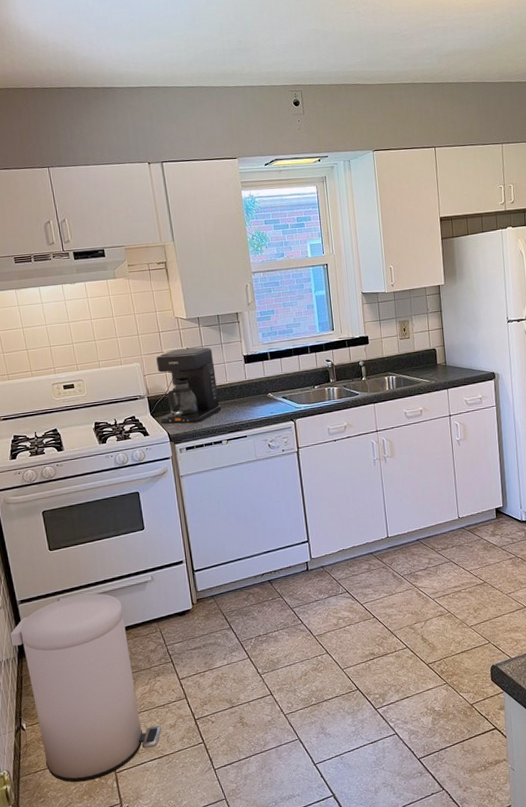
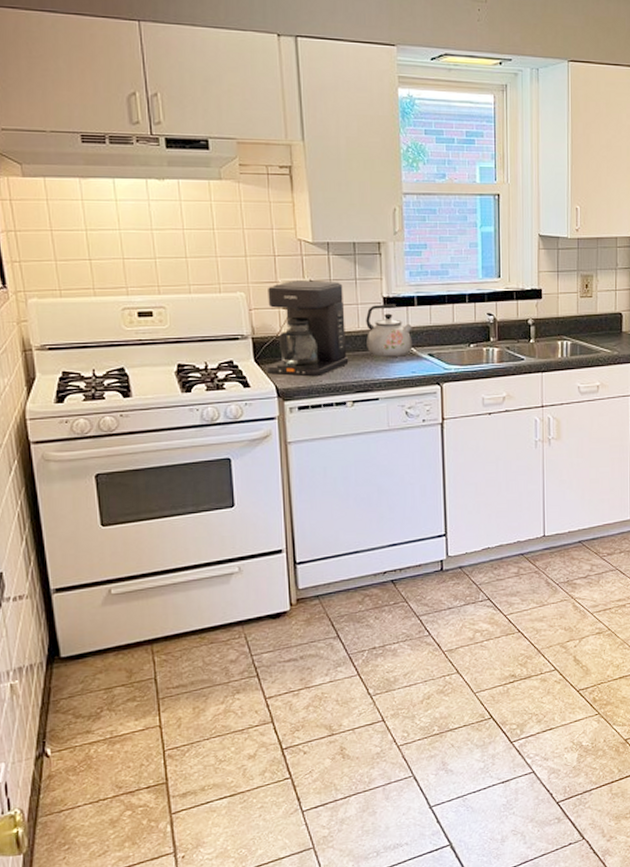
pedal bin: present [10,593,162,783] -> none [37,584,237,826]
kettle: none [232,360,270,404] -> present [366,304,413,358]

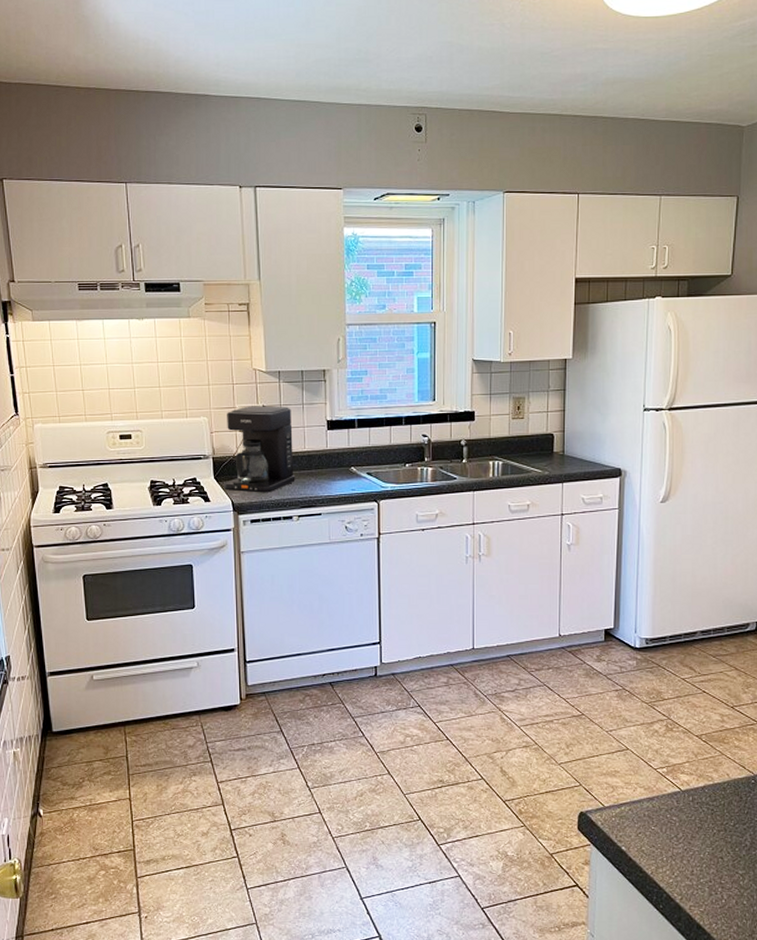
kettle: present [366,304,413,358] -> none [311,426,353,477]

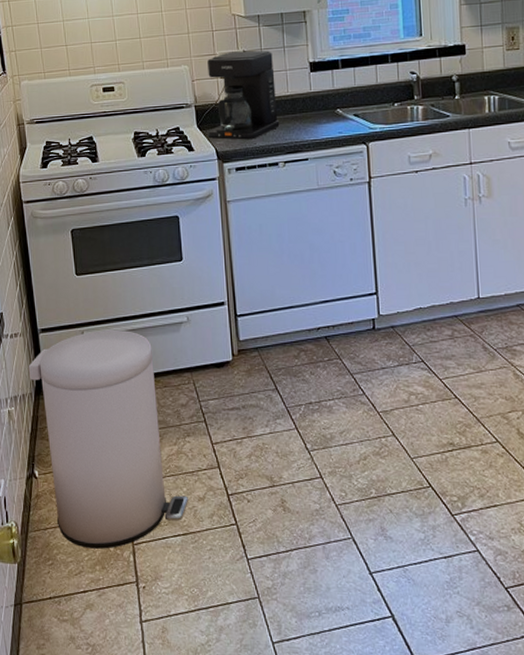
pedal bin: none [35,673,192,882] -> present [28,329,188,549]

